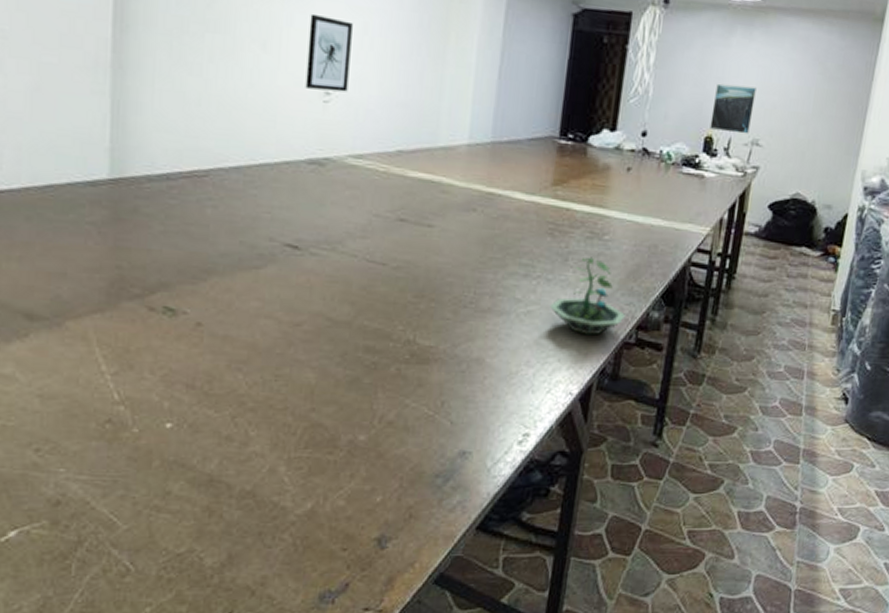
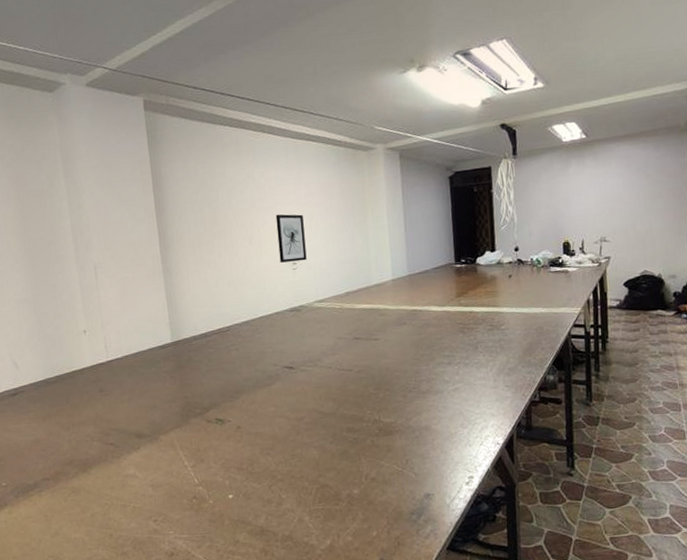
terrarium: present [550,257,625,336] -> none [471,343,528,400]
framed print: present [710,83,756,134] -> none [564,200,597,236]

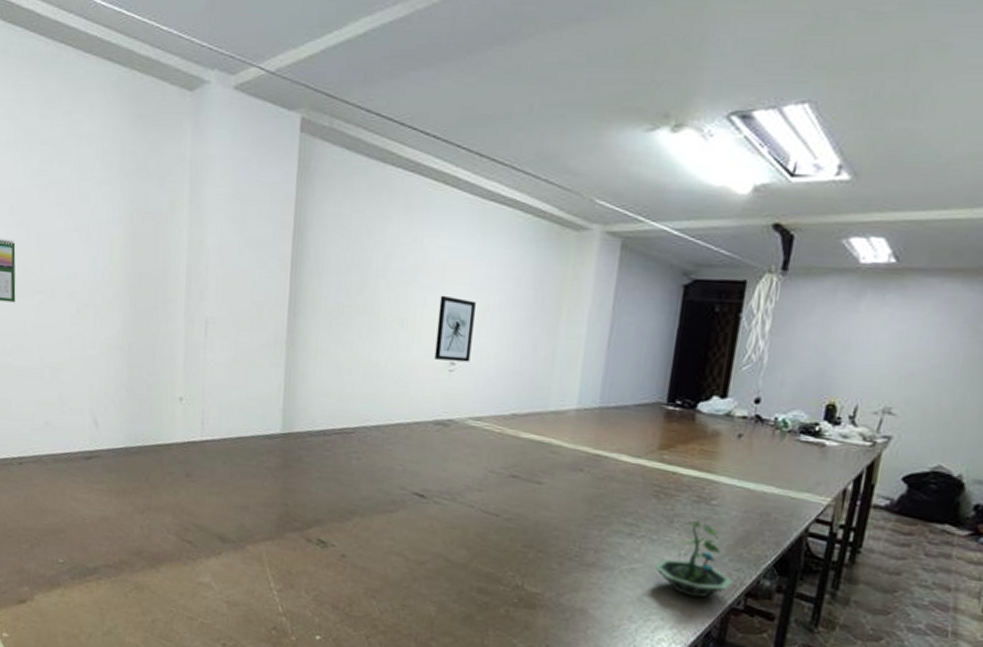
terrarium: none [471,343,528,400] -> present [654,520,733,598]

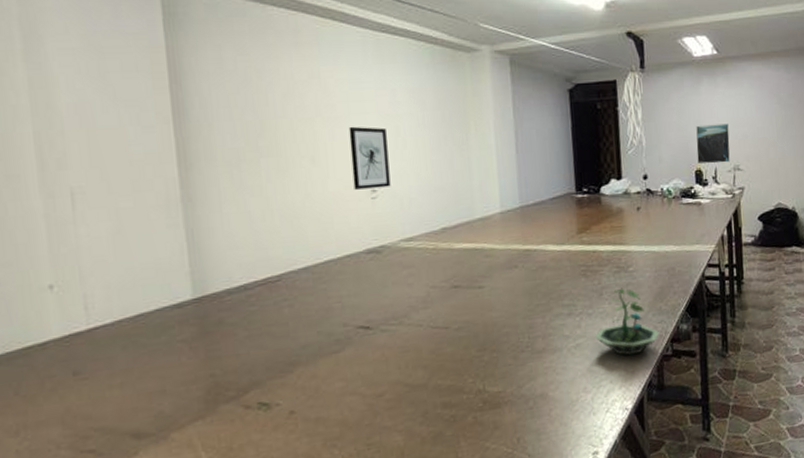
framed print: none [832,349,889,402] -> present [696,123,730,164]

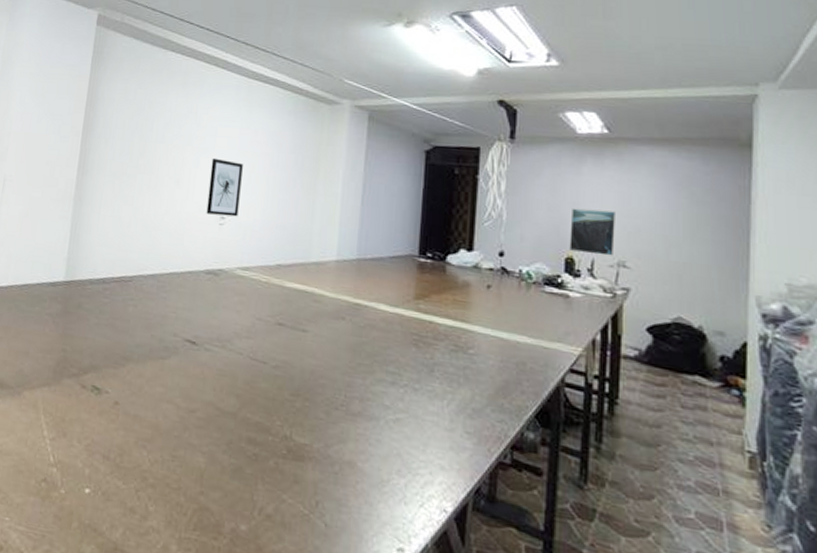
terrarium: present [595,288,659,356] -> none [418,369,497,451]

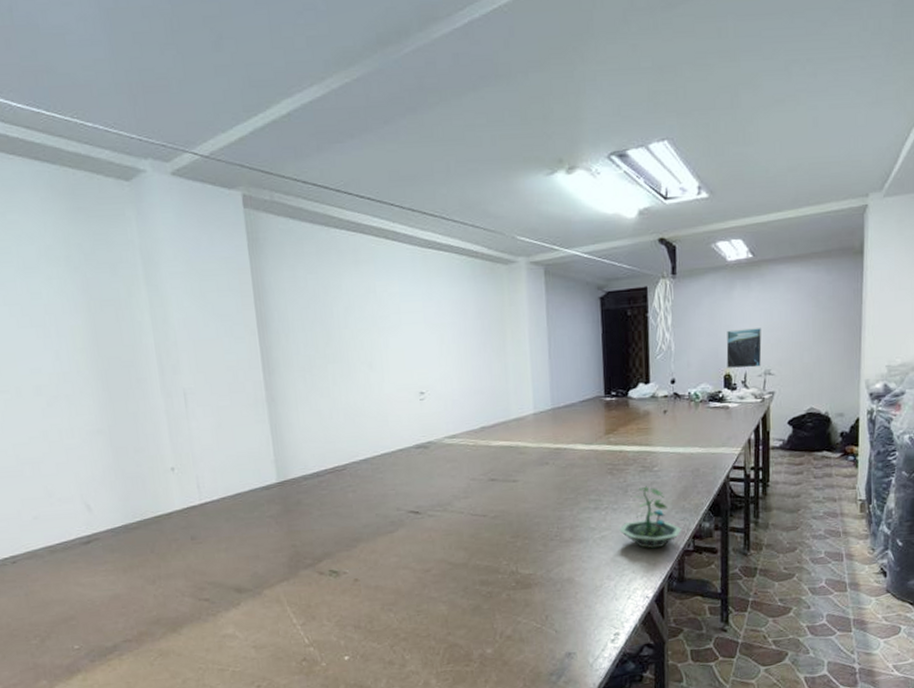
wall art: present [206,157,243,217] -> none [400,335,437,392]
terrarium: none [418,369,497,451] -> present [619,486,681,549]

